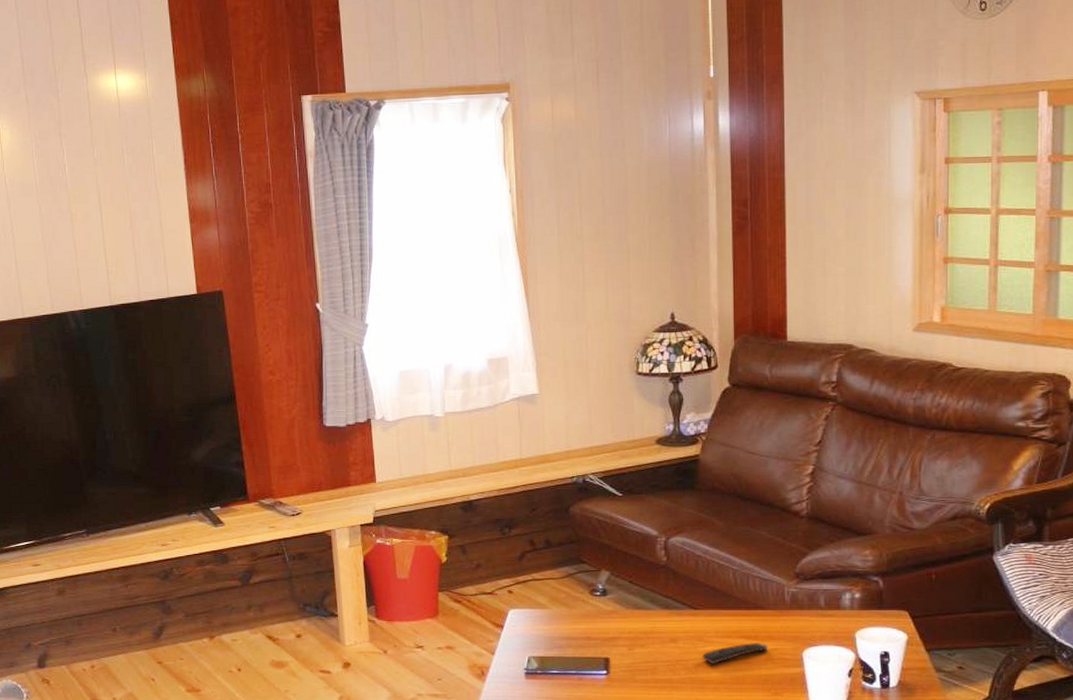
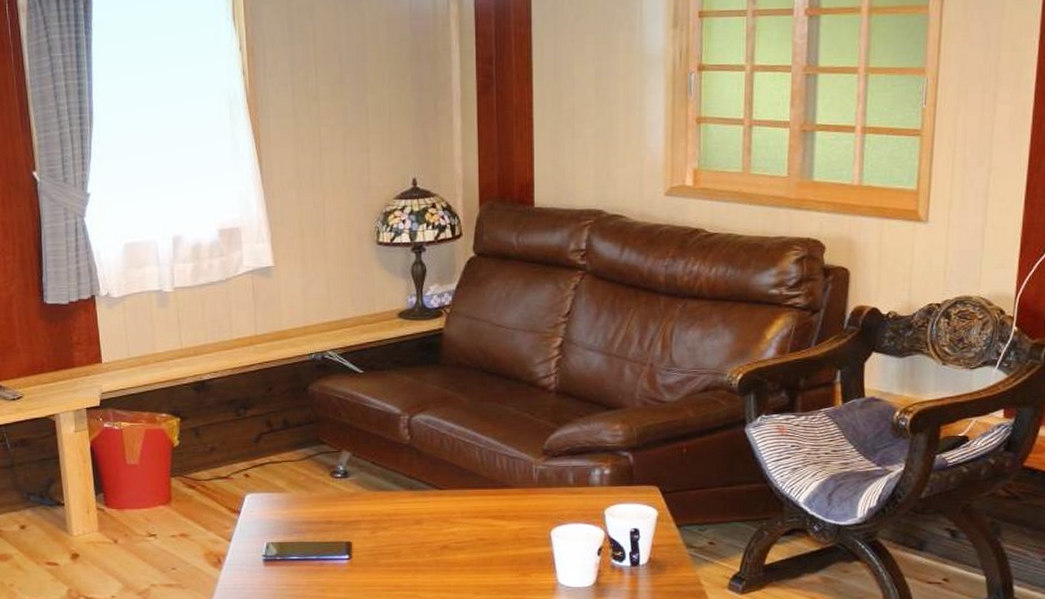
remote control: present [702,643,768,665] -> none [447,523,516,547]

